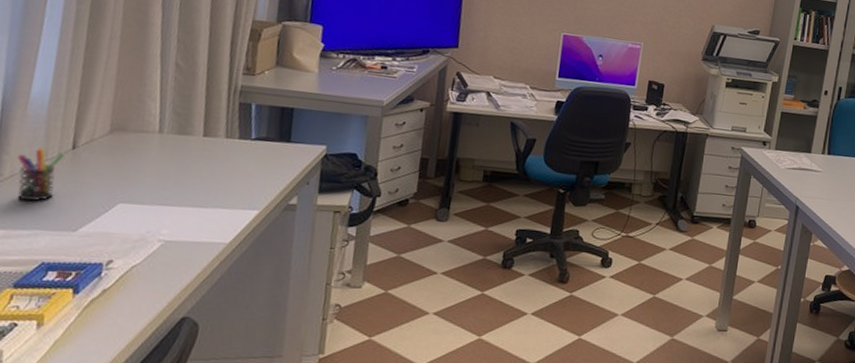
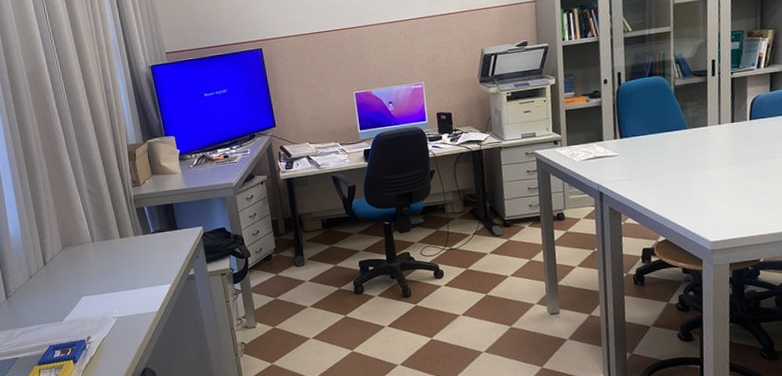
pen holder: present [17,147,64,202] -> none [15,268,43,307]

